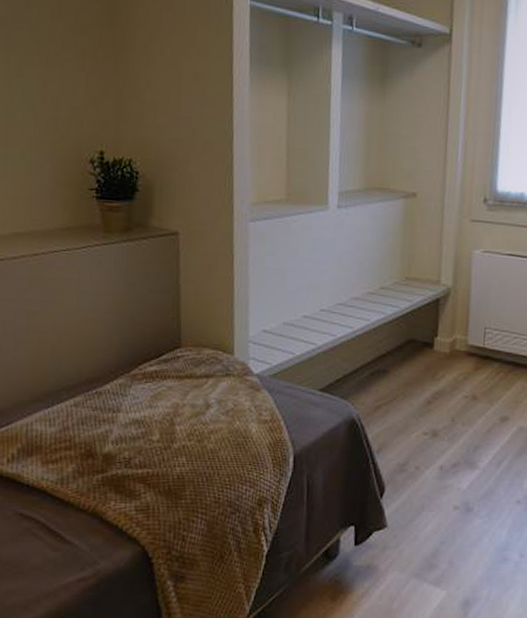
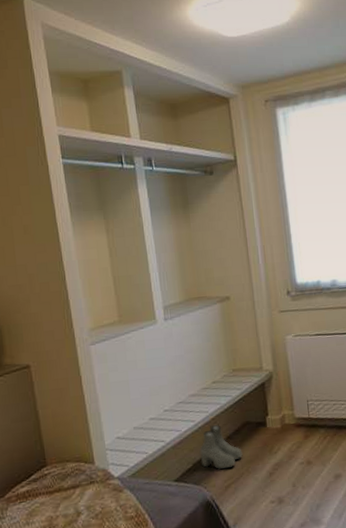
boots: none [352,335,401,388] -> present [199,424,243,470]

